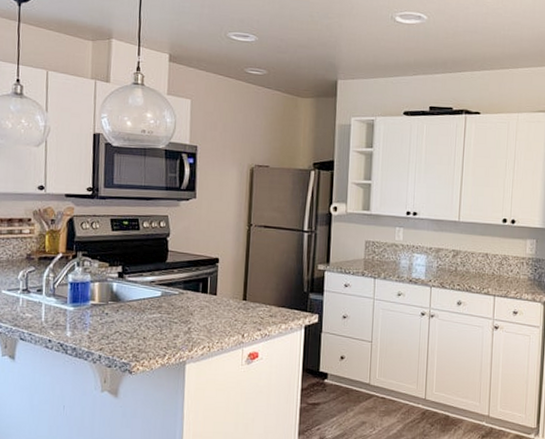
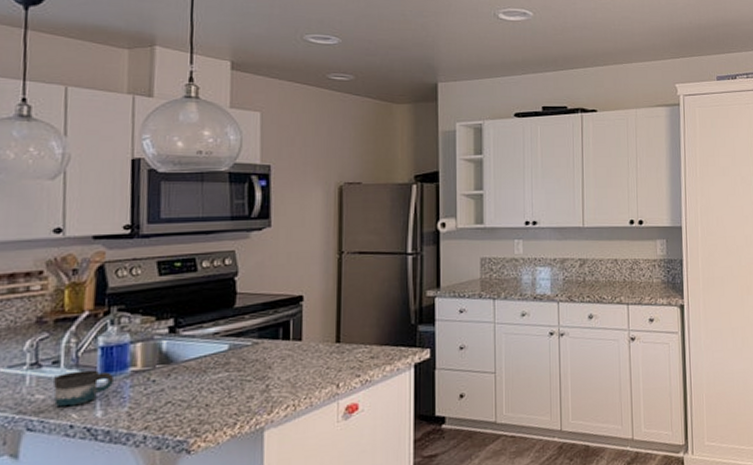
mug: none [38,299,80,326] -> present [54,370,115,408]

